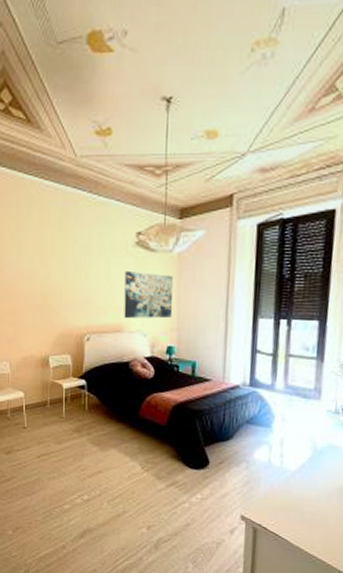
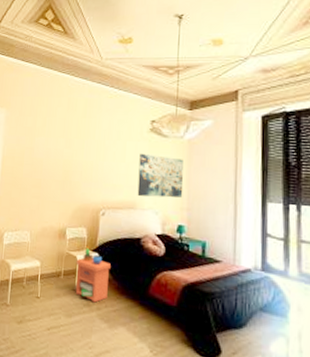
nightstand: none [62,374,99,428] -> present [75,246,111,303]

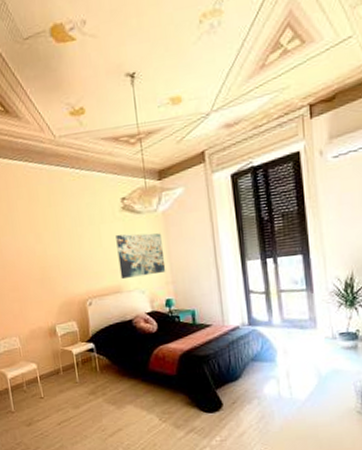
nightstand: present [75,246,111,303] -> none [72,338,110,390]

